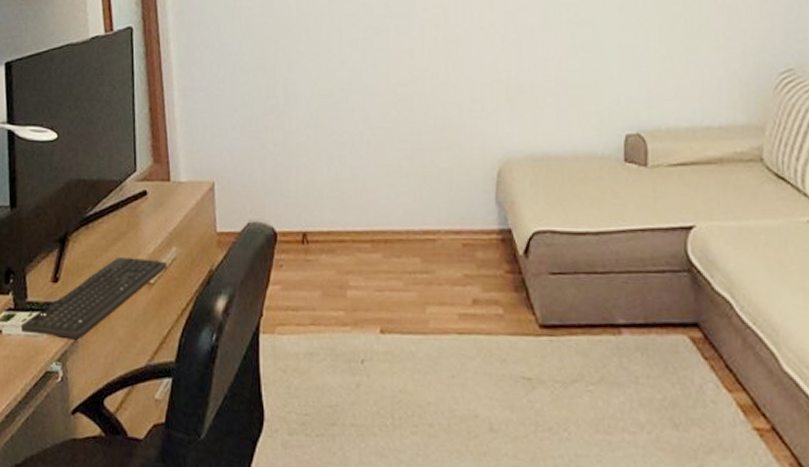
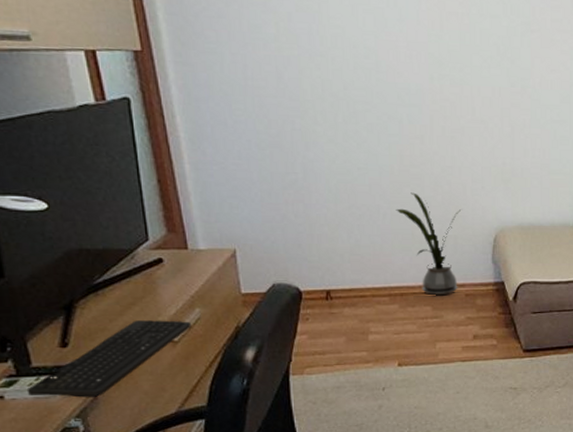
house plant: none [380,116,458,245] -> present [395,192,462,296]

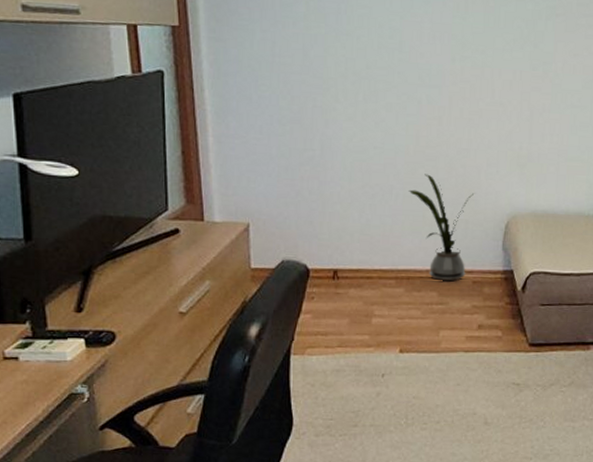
computer keyboard: present [26,320,192,397] -> none [40,289,201,364]

